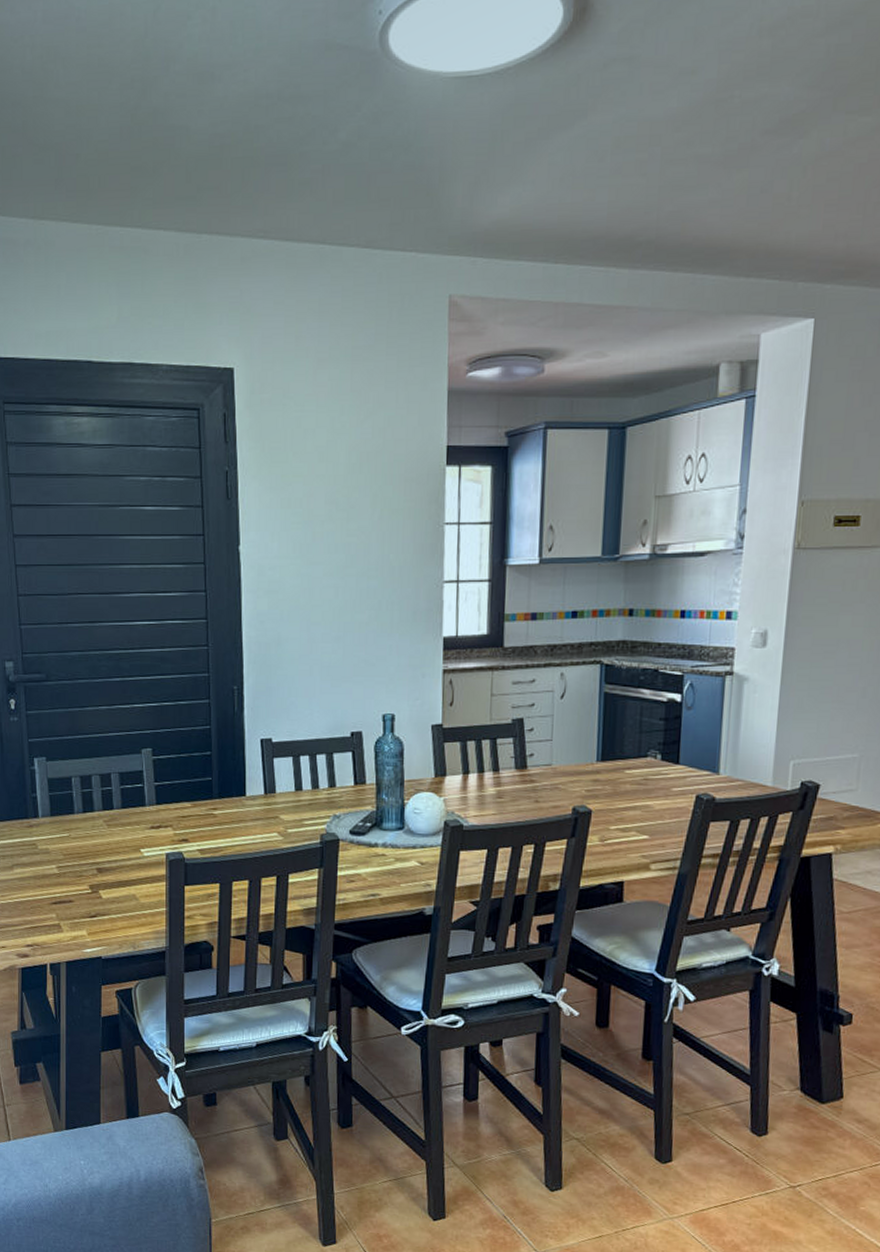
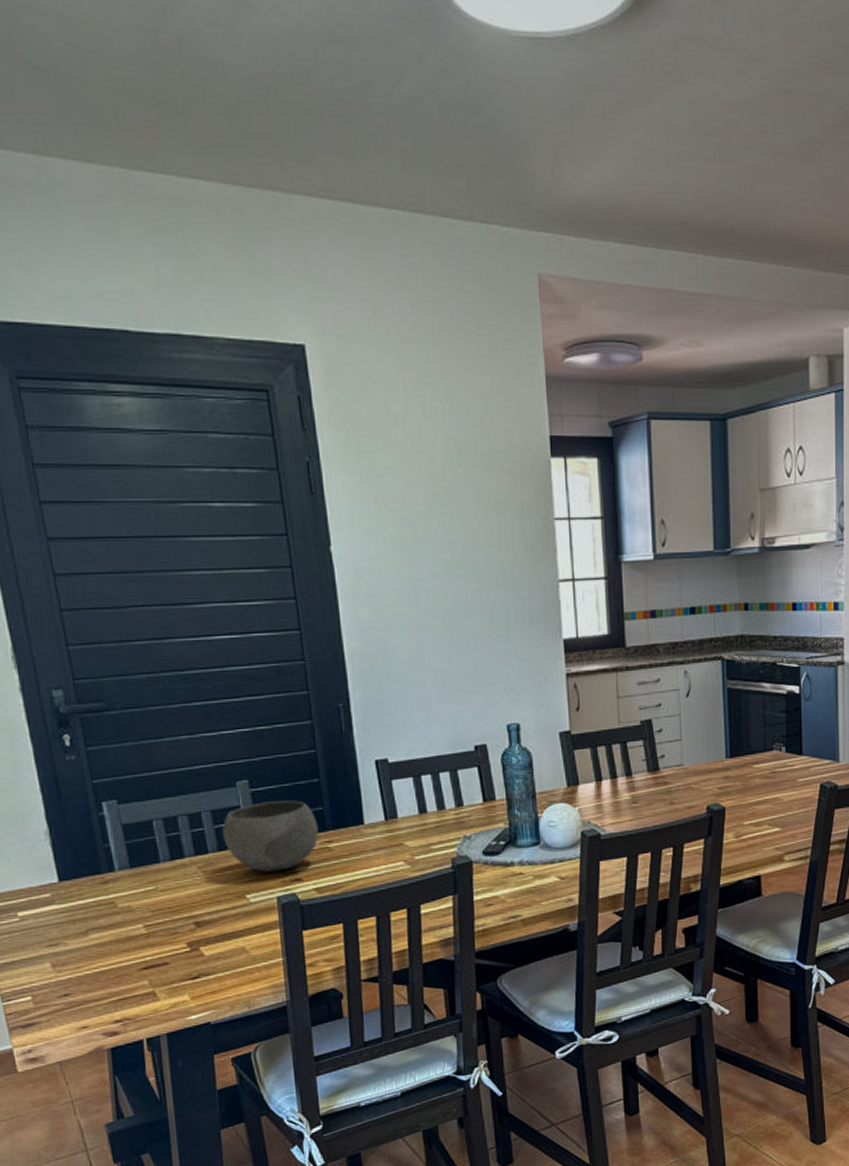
bowl: none [127,769,206,831] -> present [222,800,319,872]

